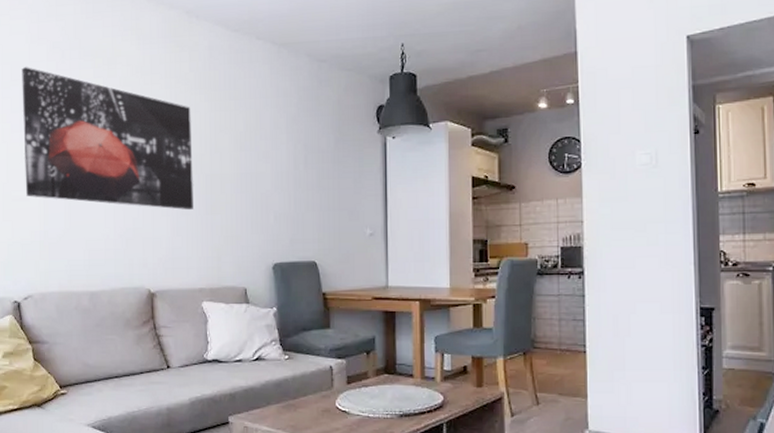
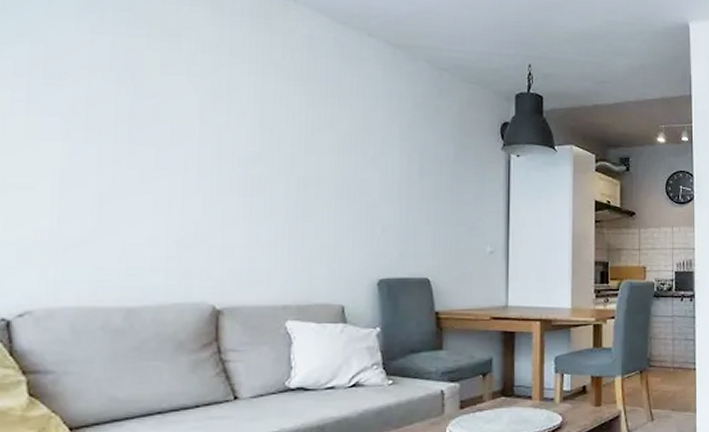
wall art: present [22,67,193,211] -> none [30,22,282,216]

